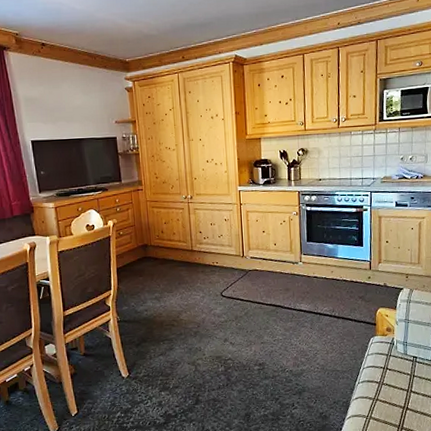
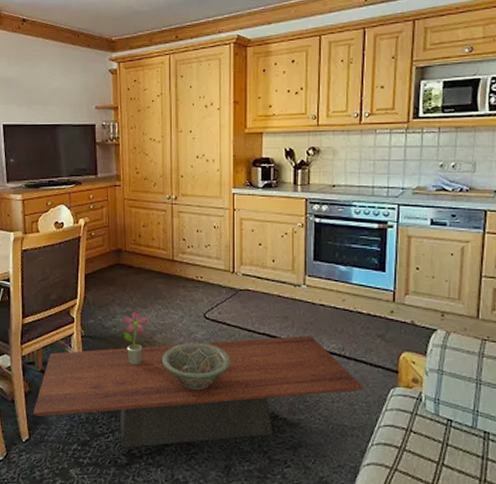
coffee table: none [79,303,351,411] -> present [33,336,364,448]
potted flower: none [153,296,174,342] -> present [123,311,148,366]
decorative bowl: none [188,316,245,357] -> present [162,342,231,391]

